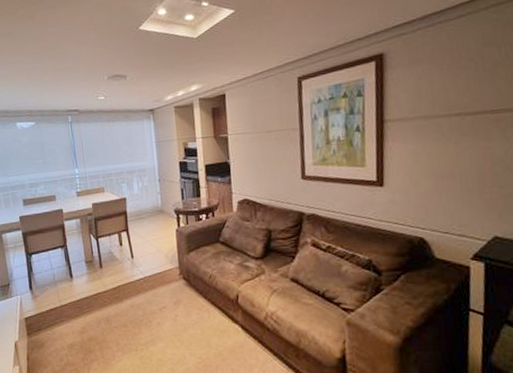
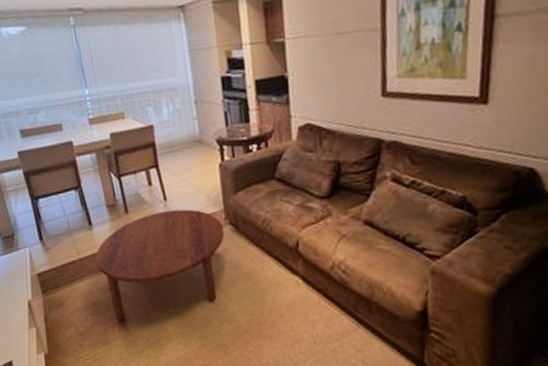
coffee table: none [74,265,178,362] -> present [96,209,224,322]

